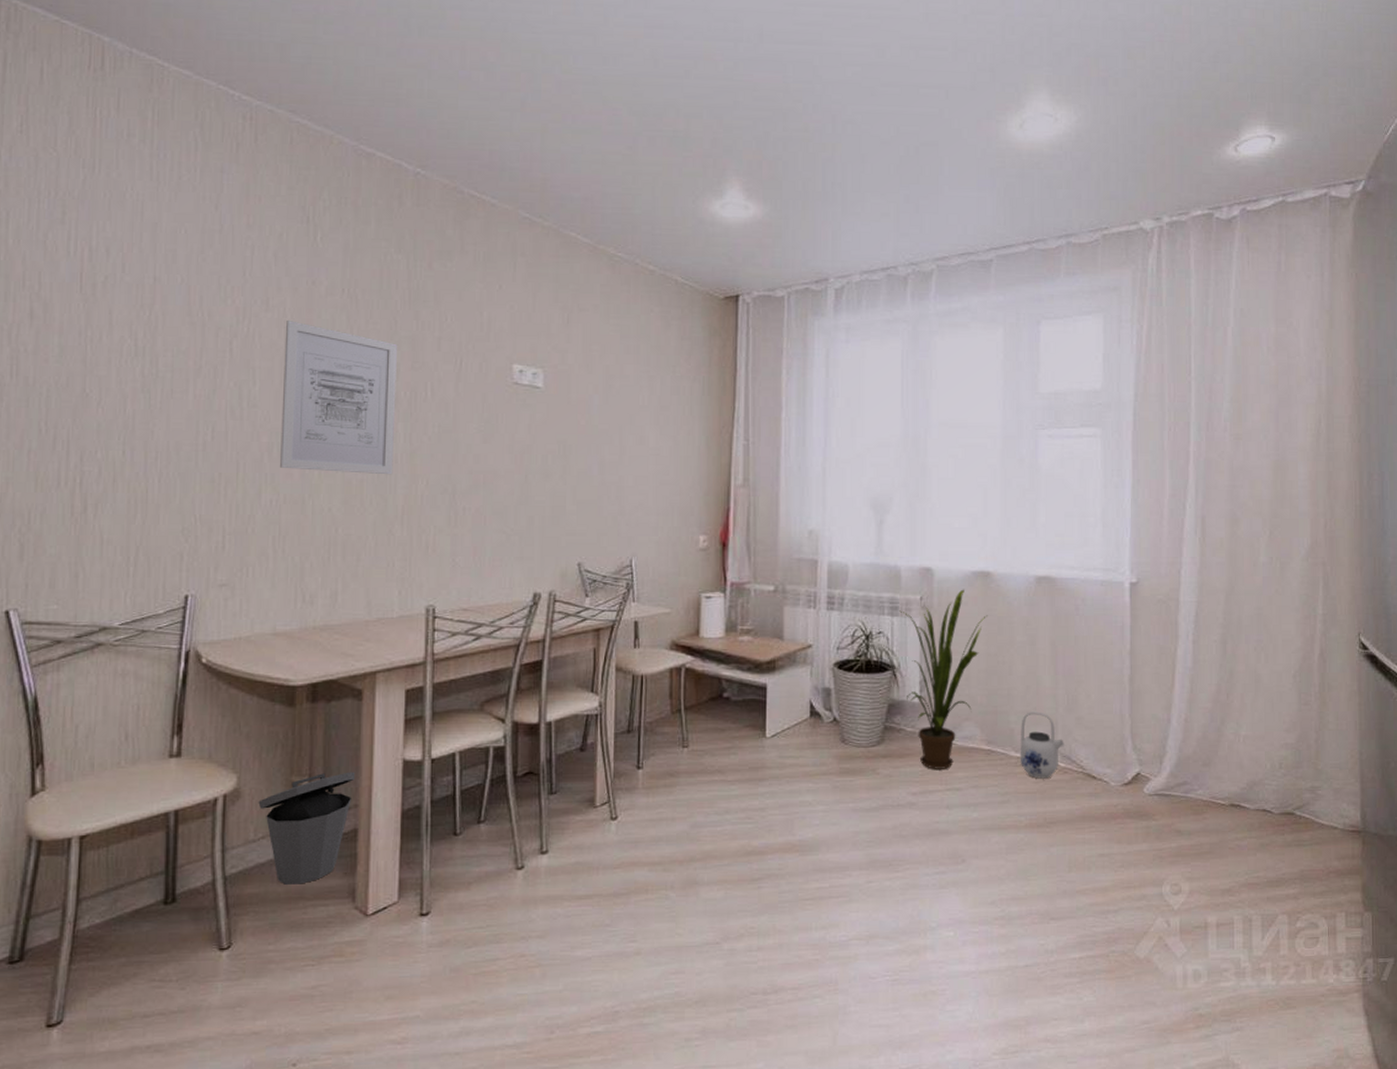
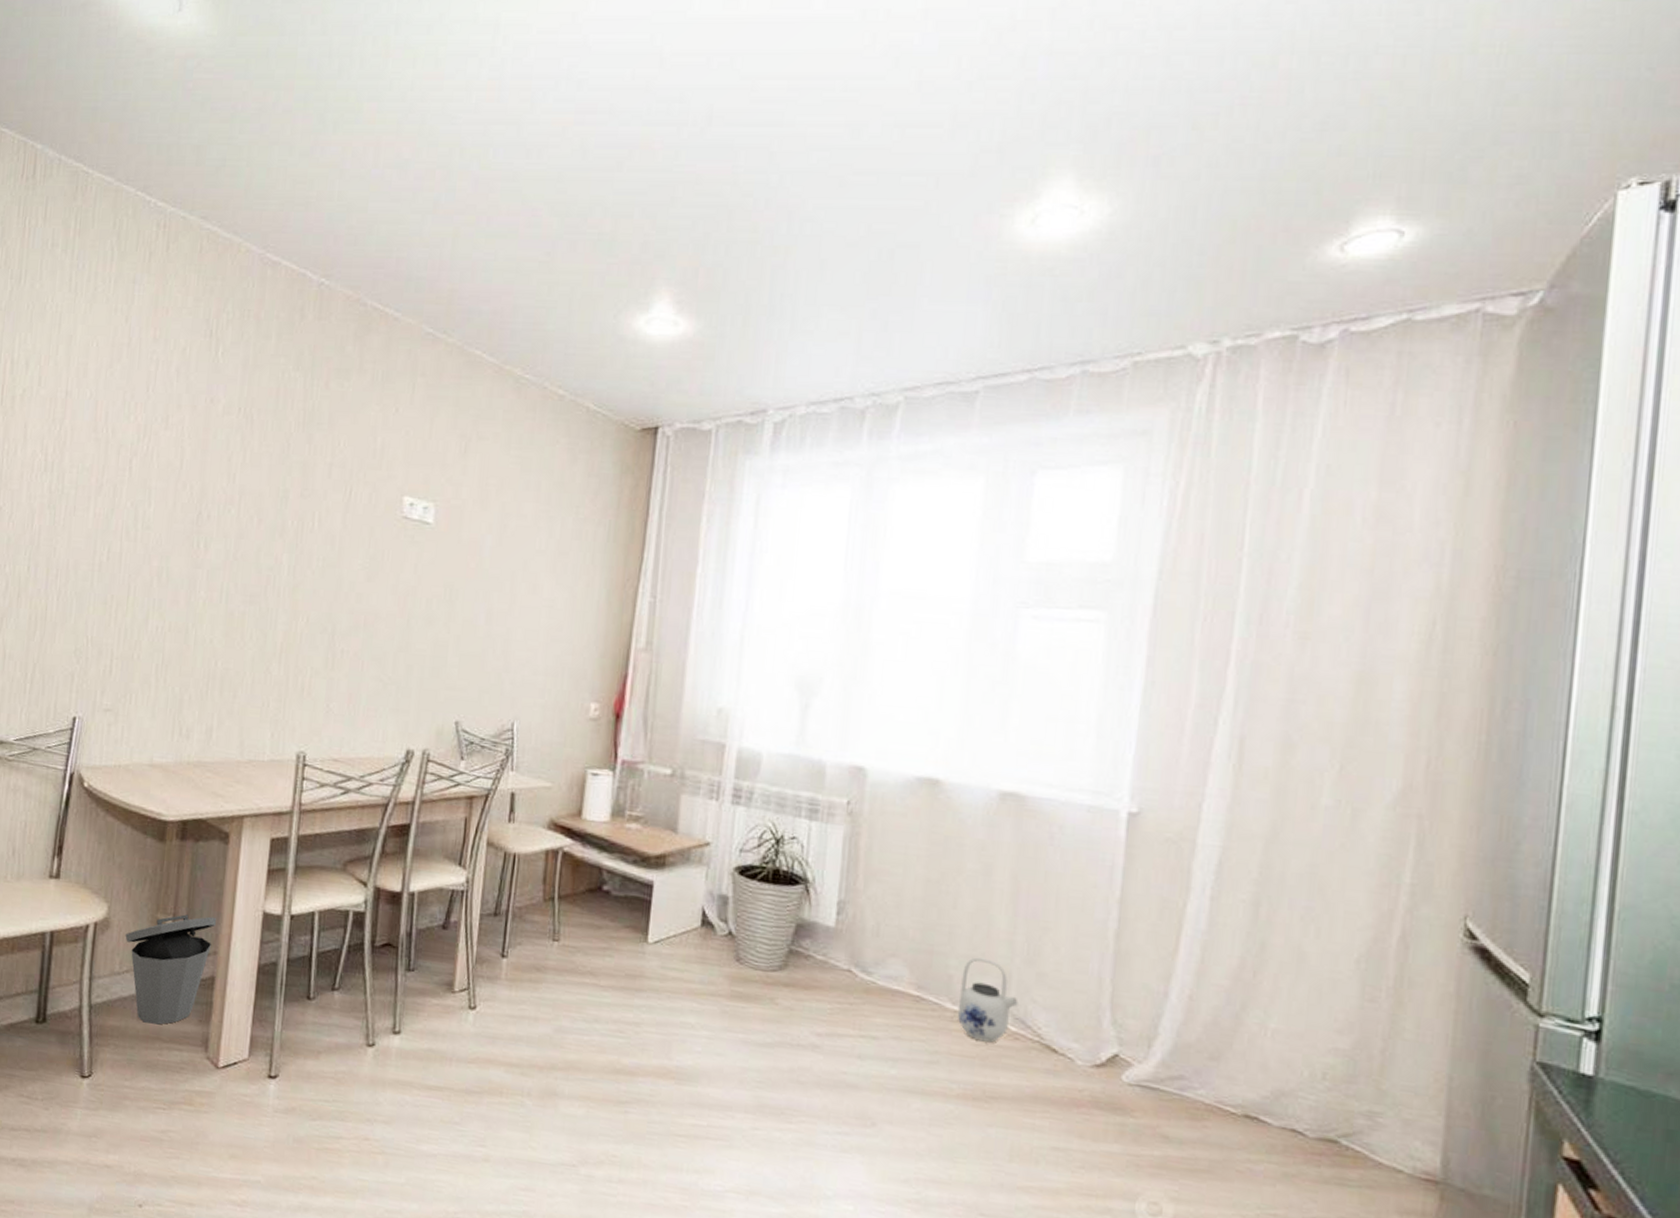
wall art: present [279,321,398,475] -> none [167,440,289,609]
house plant: present [899,589,988,769] -> none [819,797,931,1012]

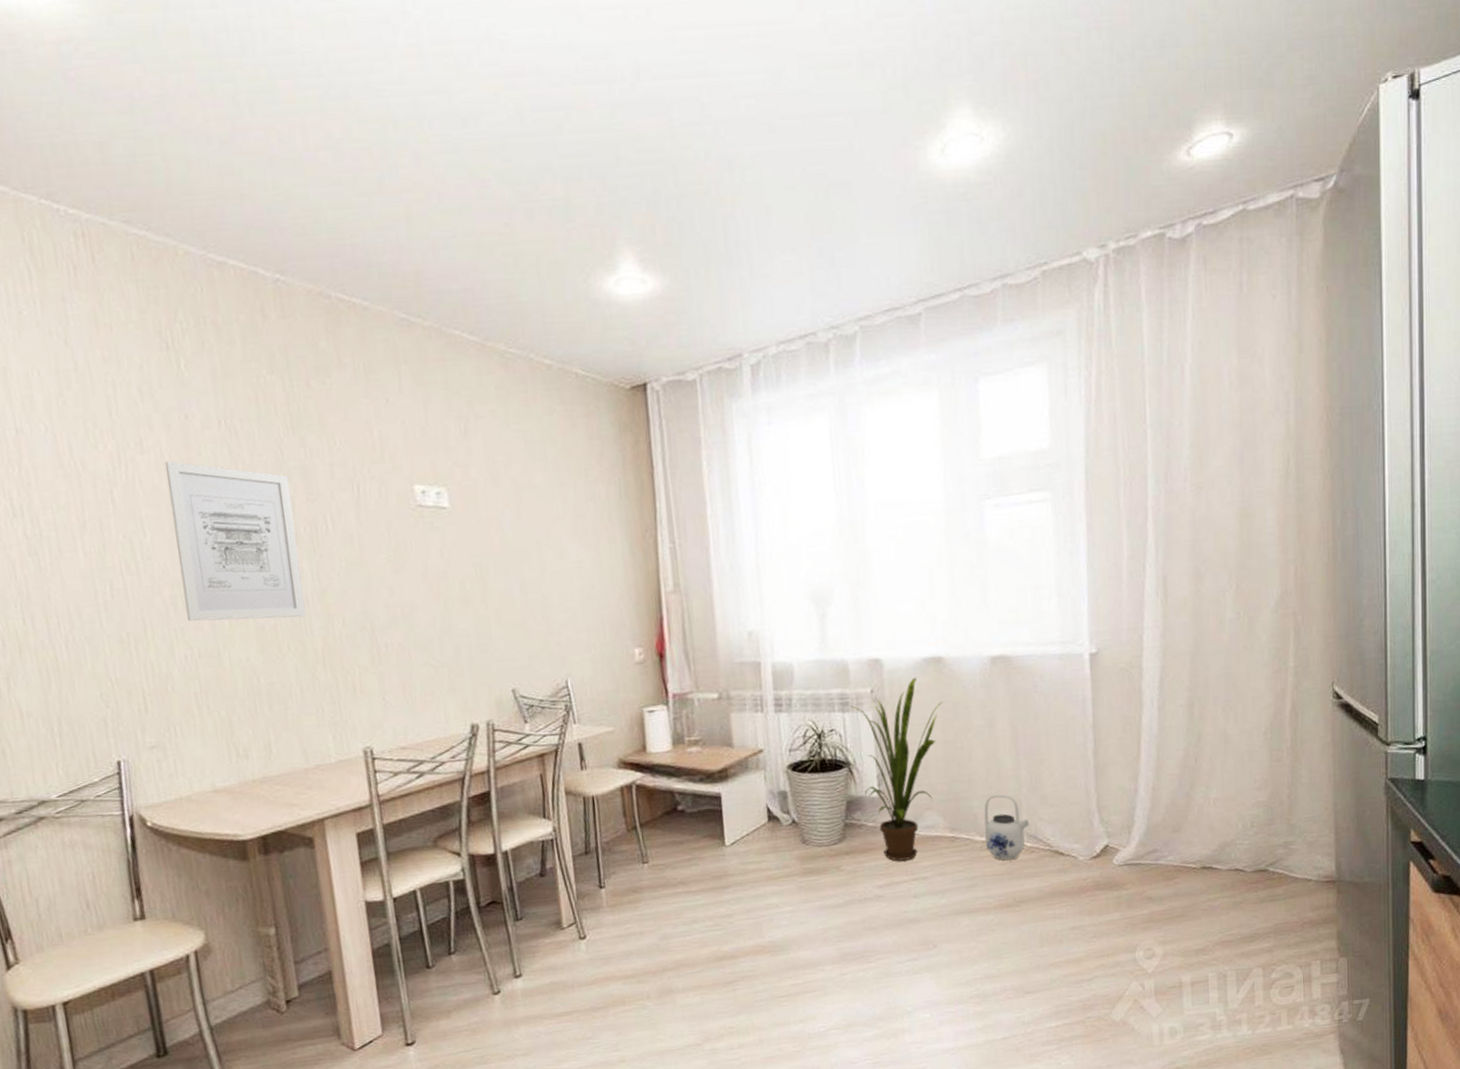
trash can: present [125,914,217,1025] -> none [229,917,321,1029]
wall art: none [167,440,289,609] -> present [165,461,306,622]
house plant: none [819,797,931,1012] -> present [850,677,942,861]

